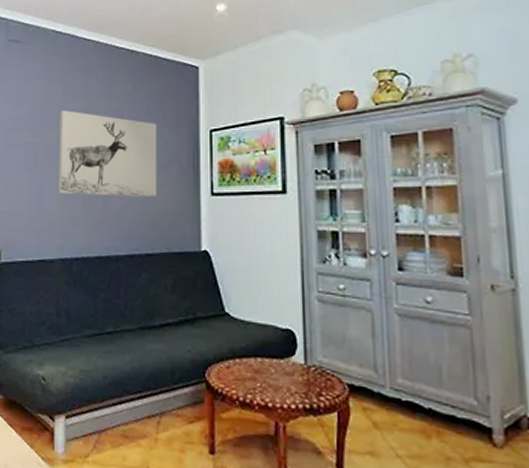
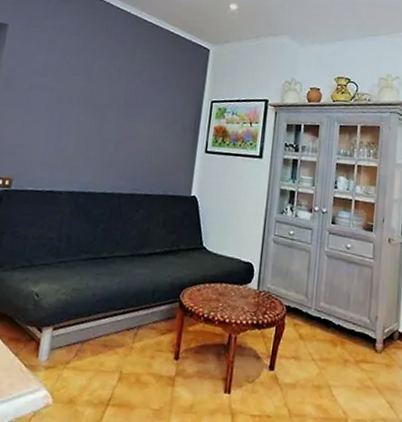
wall art: present [58,110,157,196] -> none [75,64,170,148]

